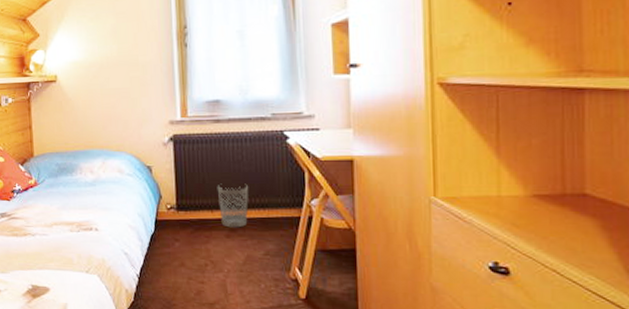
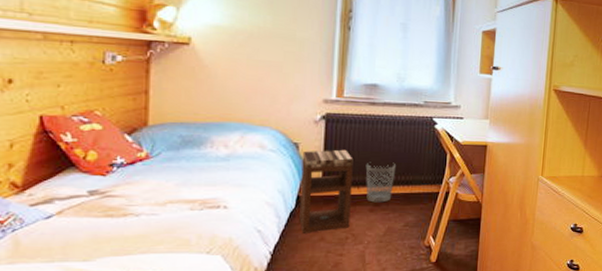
nightstand: none [156,171,208,258] -> present [299,149,353,233]

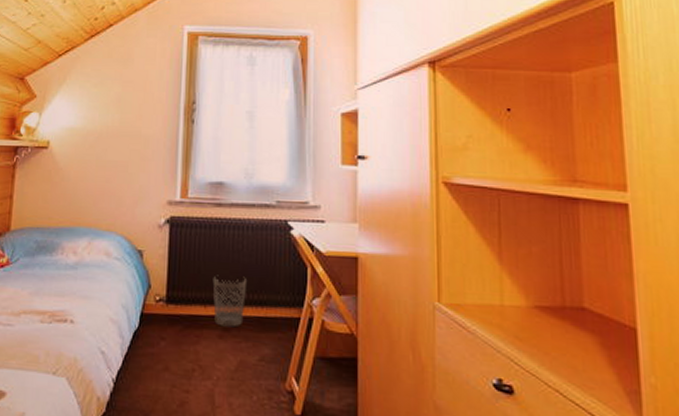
nightstand: present [299,149,353,233] -> none [143,259,199,360]

